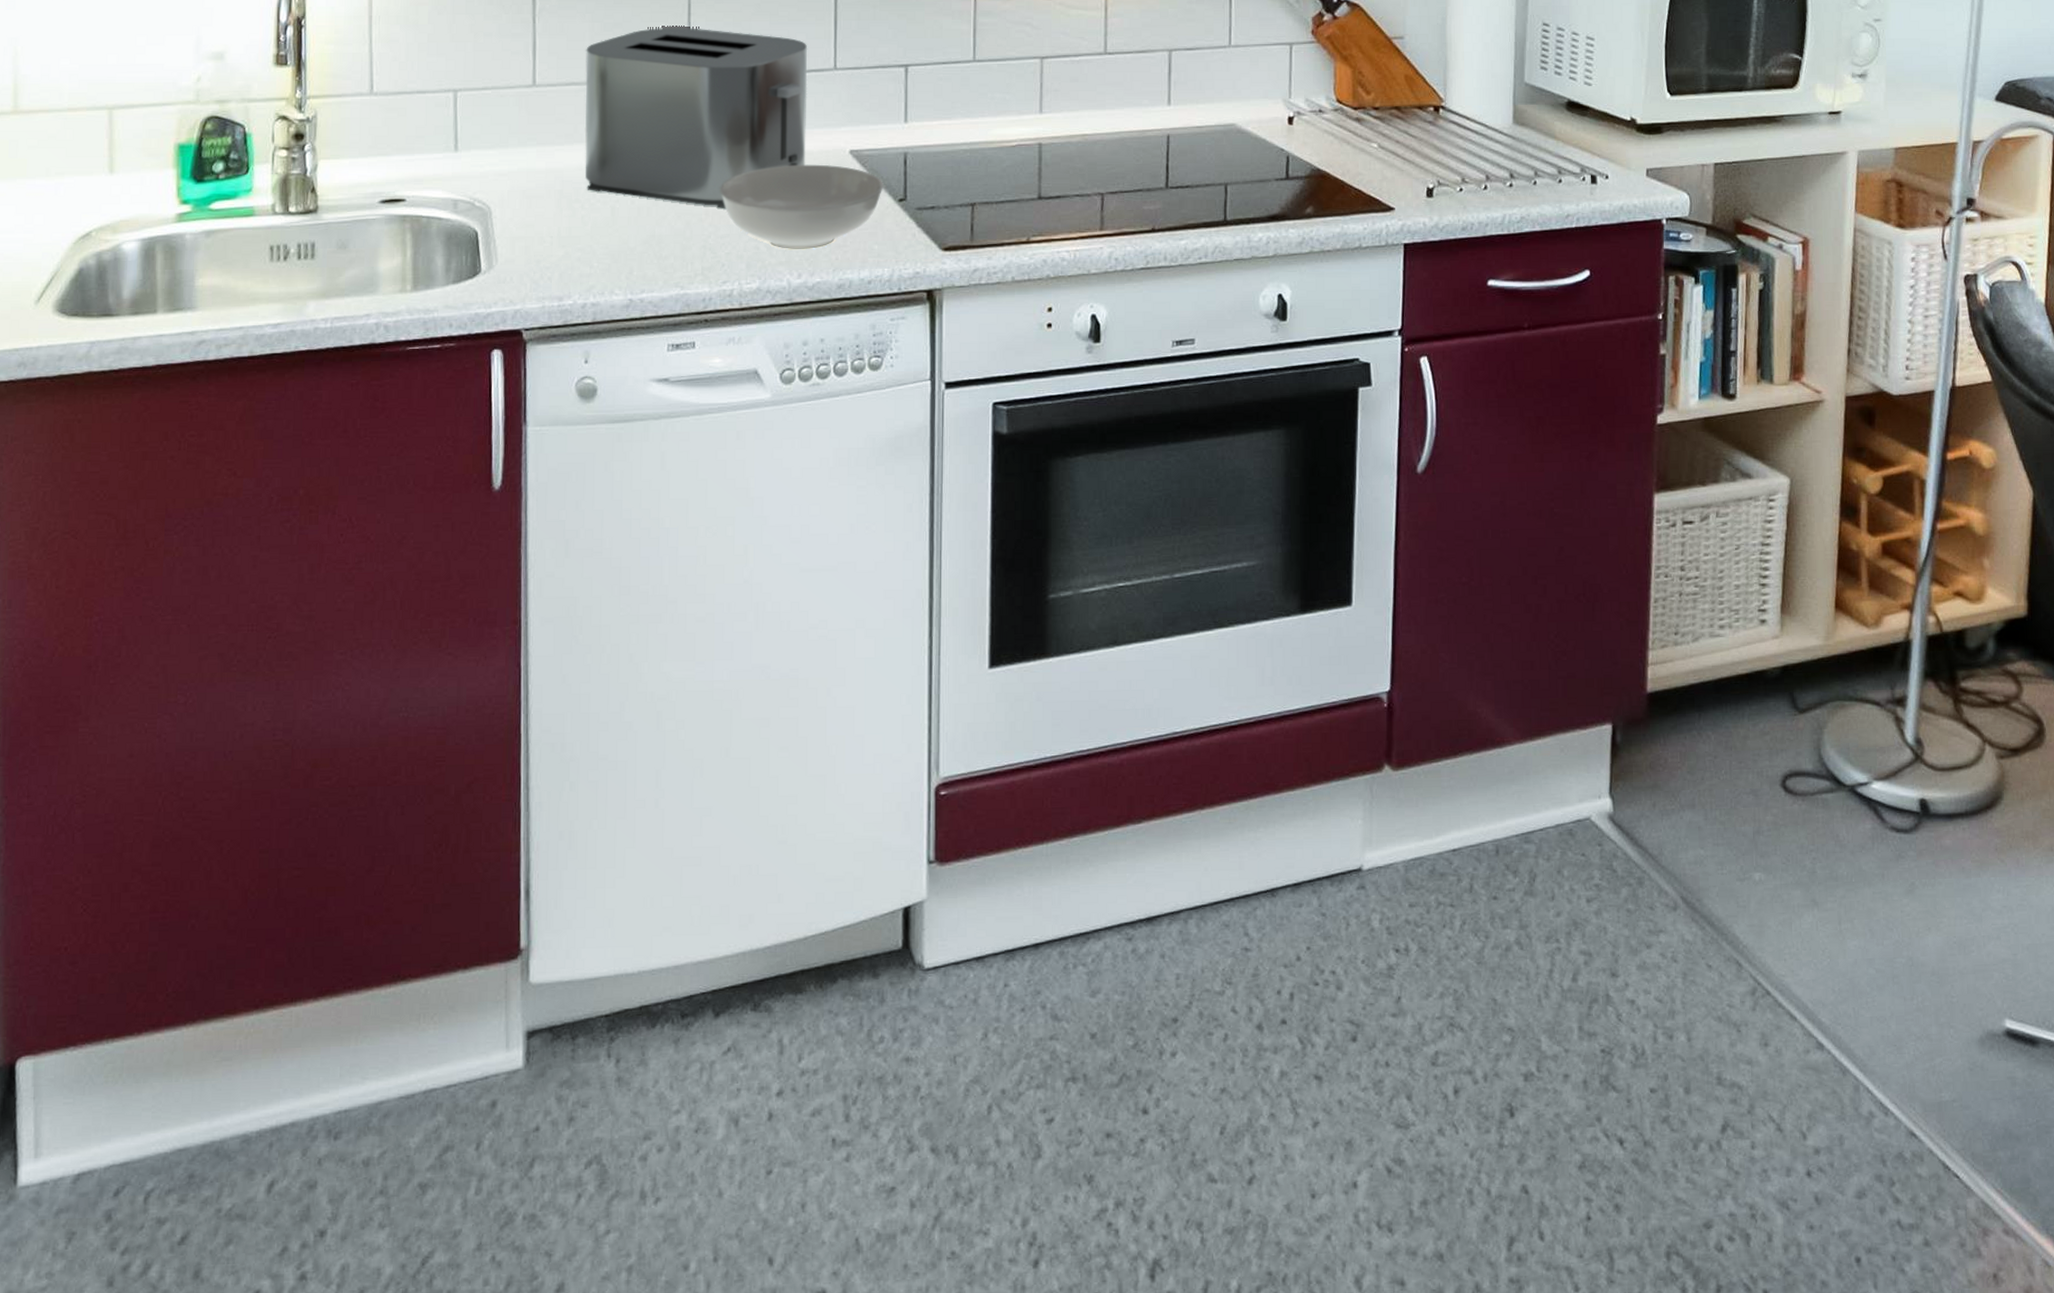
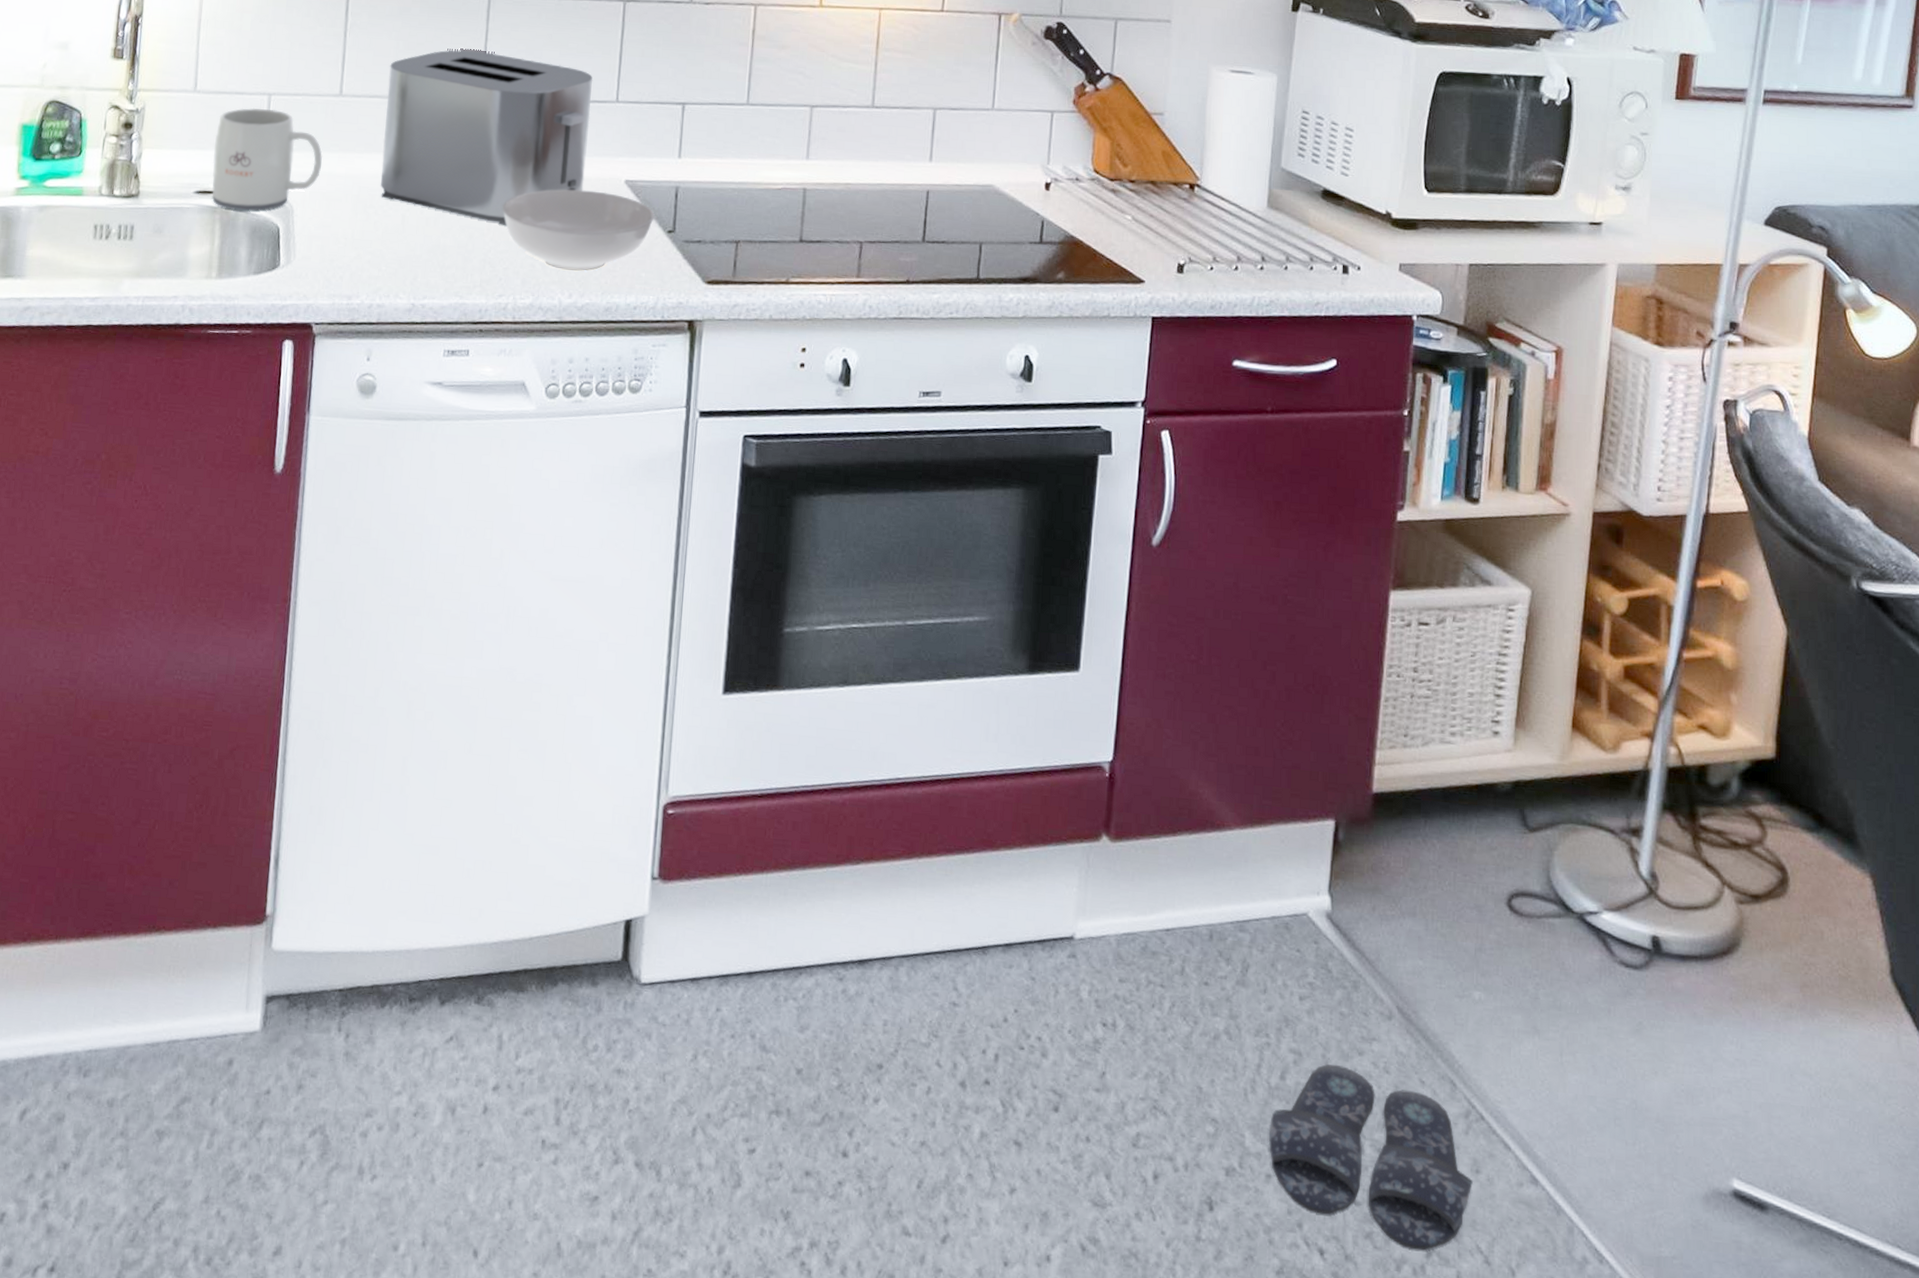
mug: none [397,106,520,217] -> present [211,107,323,211]
slippers: none [1564,960,1763,1127] -> present [1269,1064,1474,1251]

